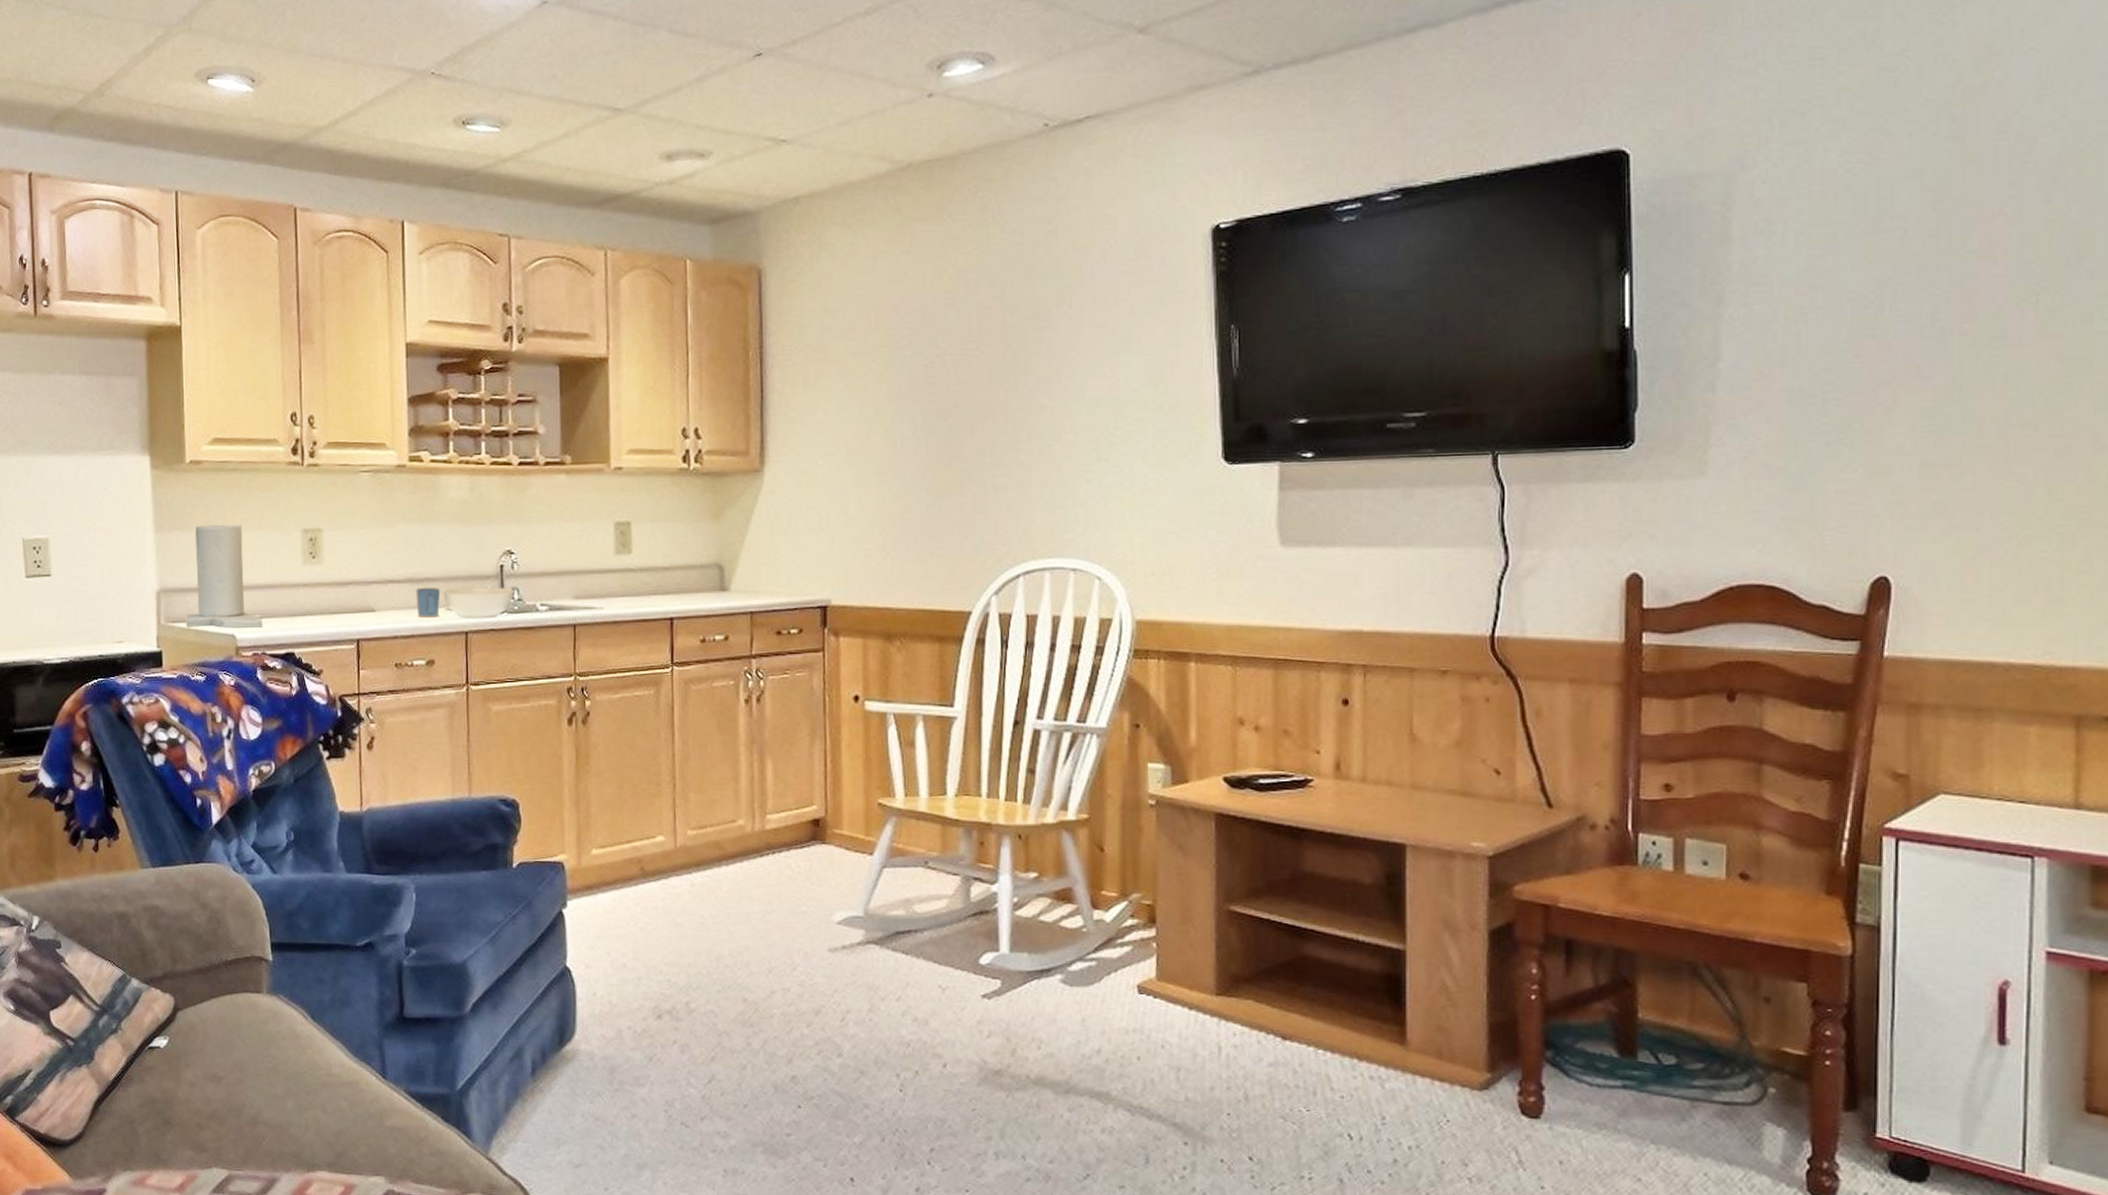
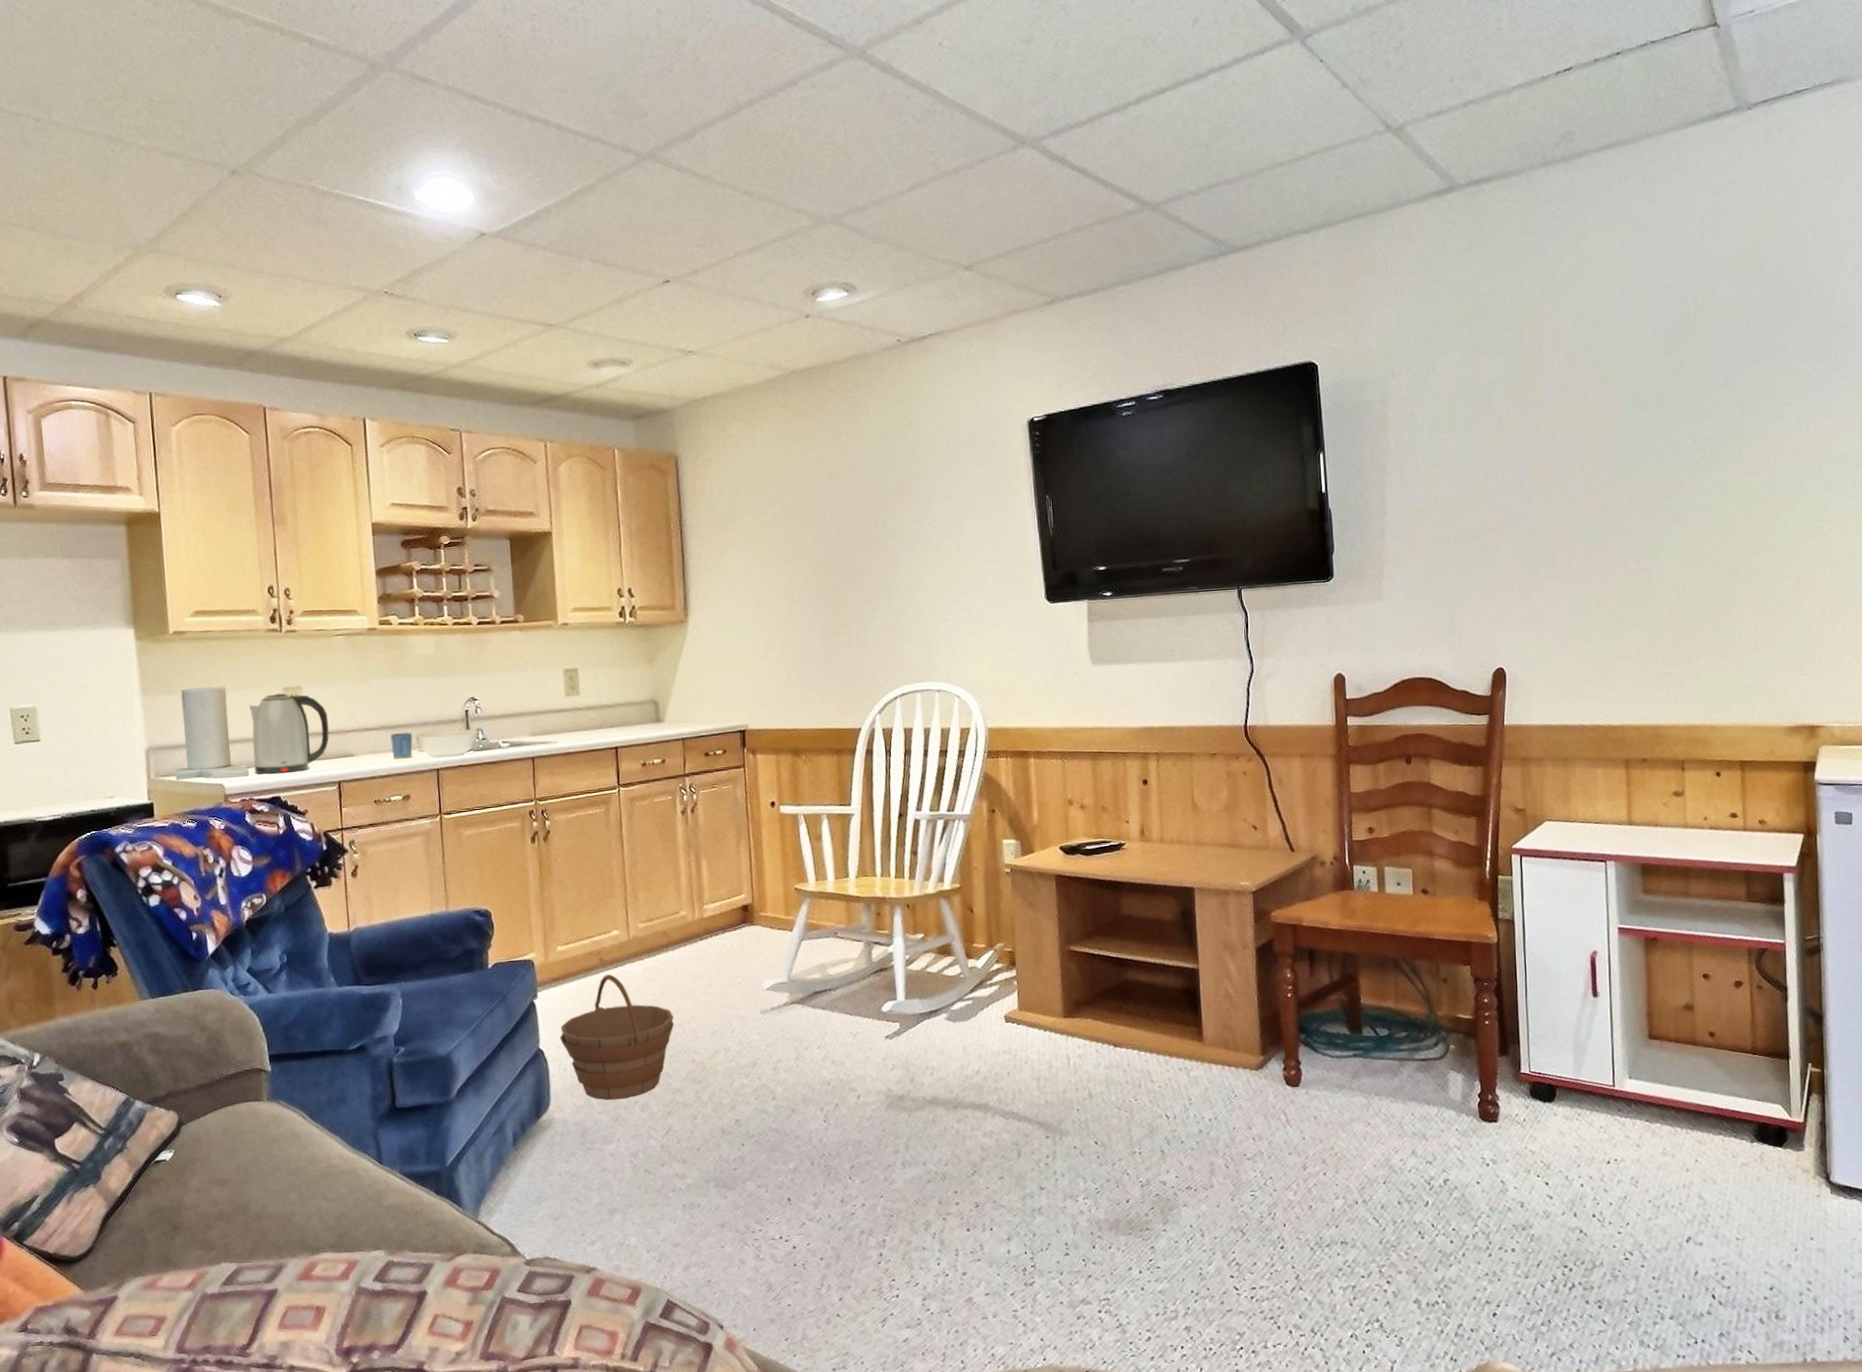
kettle: none [265,535,350,627] -> present [248,693,329,775]
basket: none [590,886,725,1036] -> present [560,974,675,1100]

